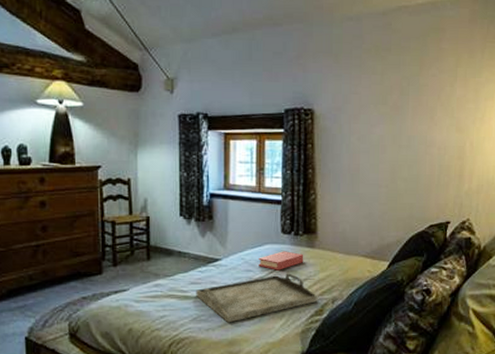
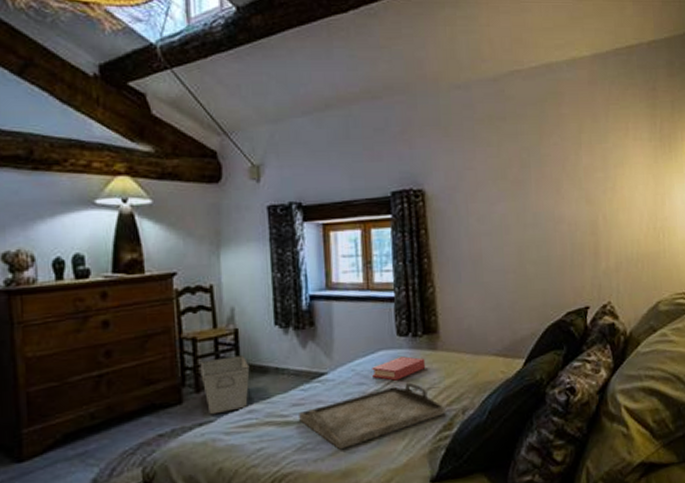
storage bin: none [117,239,158,285] -> present [200,355,250,415]

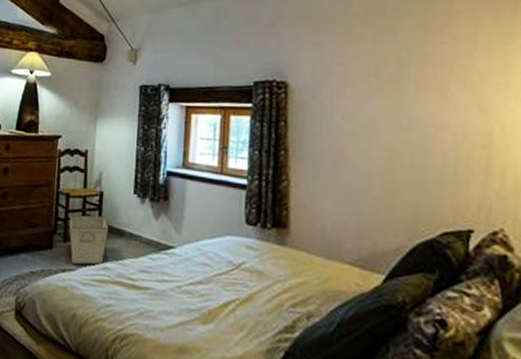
serving tray: present [299,382,446,450] -> none [145,273,289,325]
book: present [372,356,426,381] -> none [217,245,272,269]

